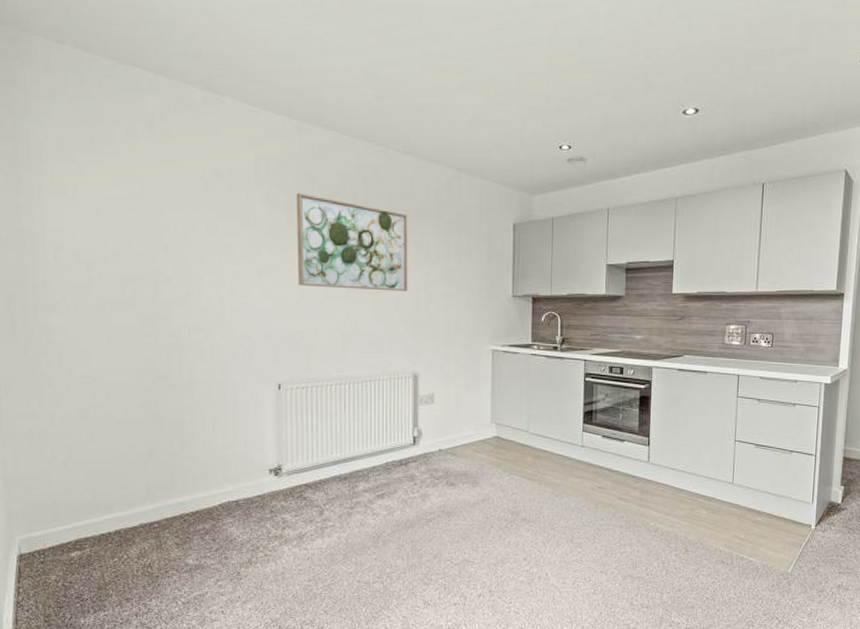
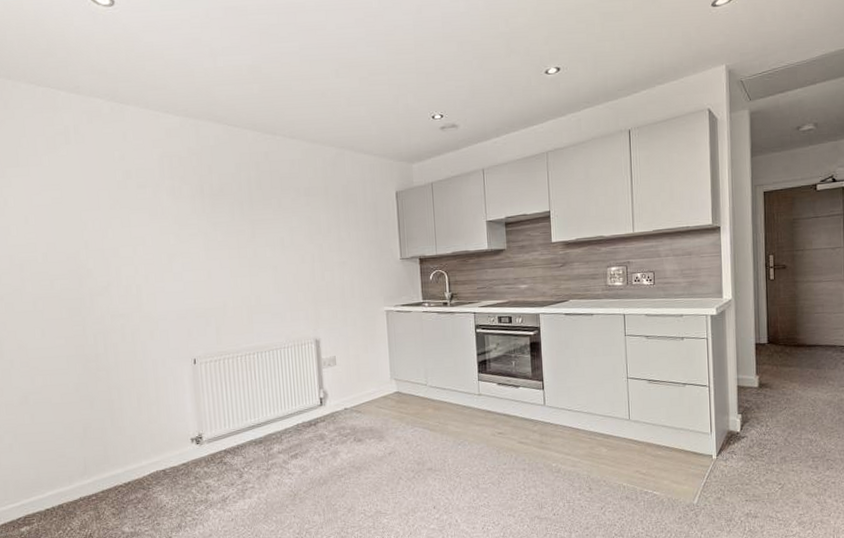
wall art: present [297,193,408,292] -> none [198,183,304,268]

